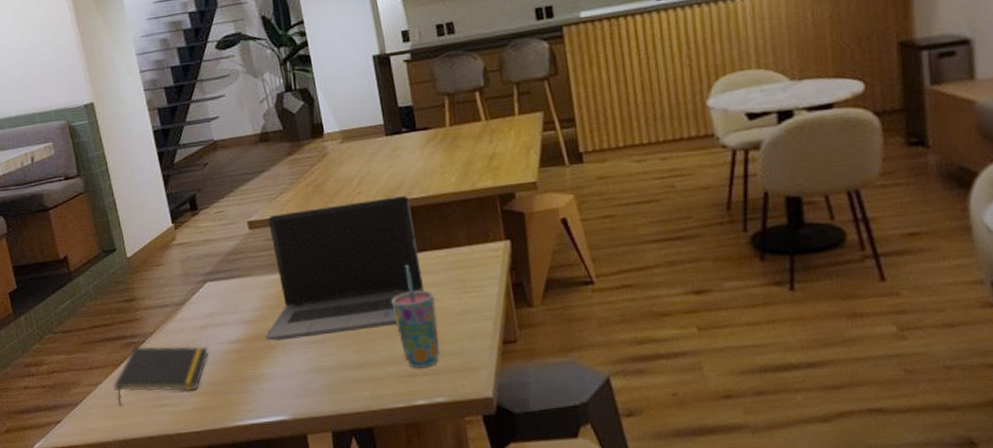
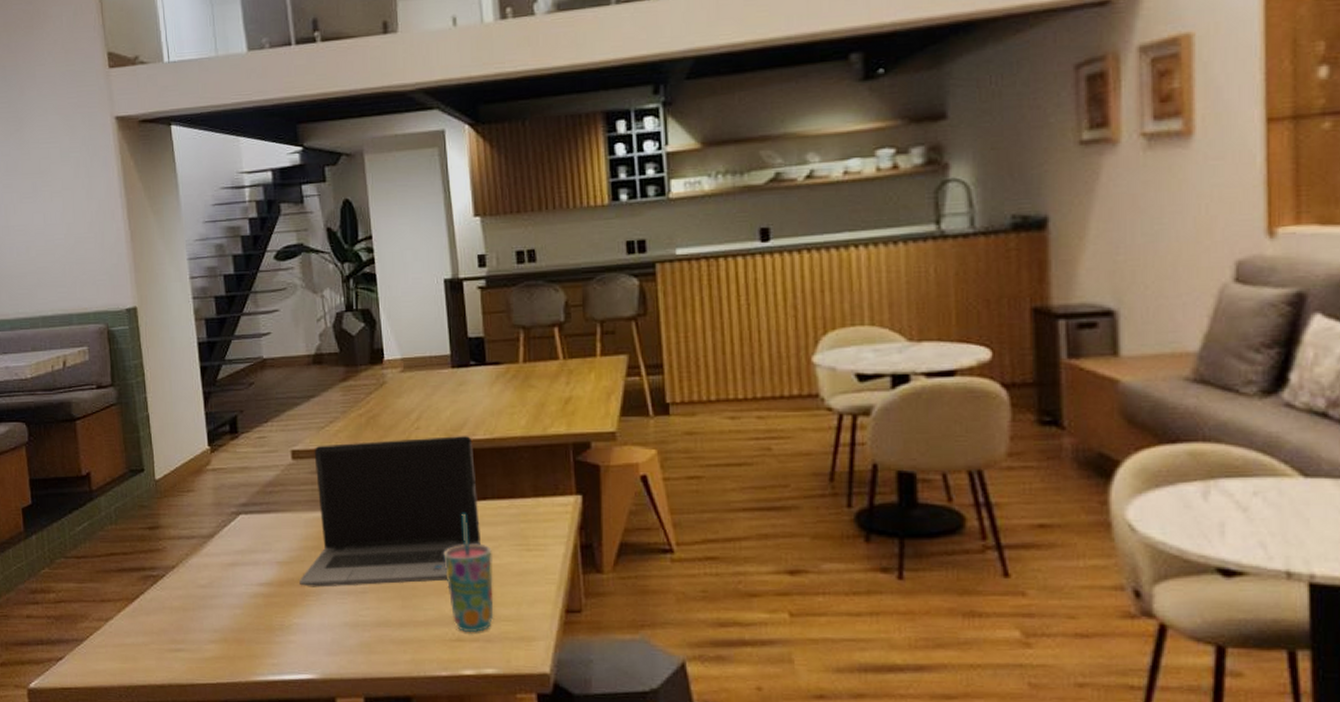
notepad: present [114,346,209,406] -> none [126,580,235,646]

